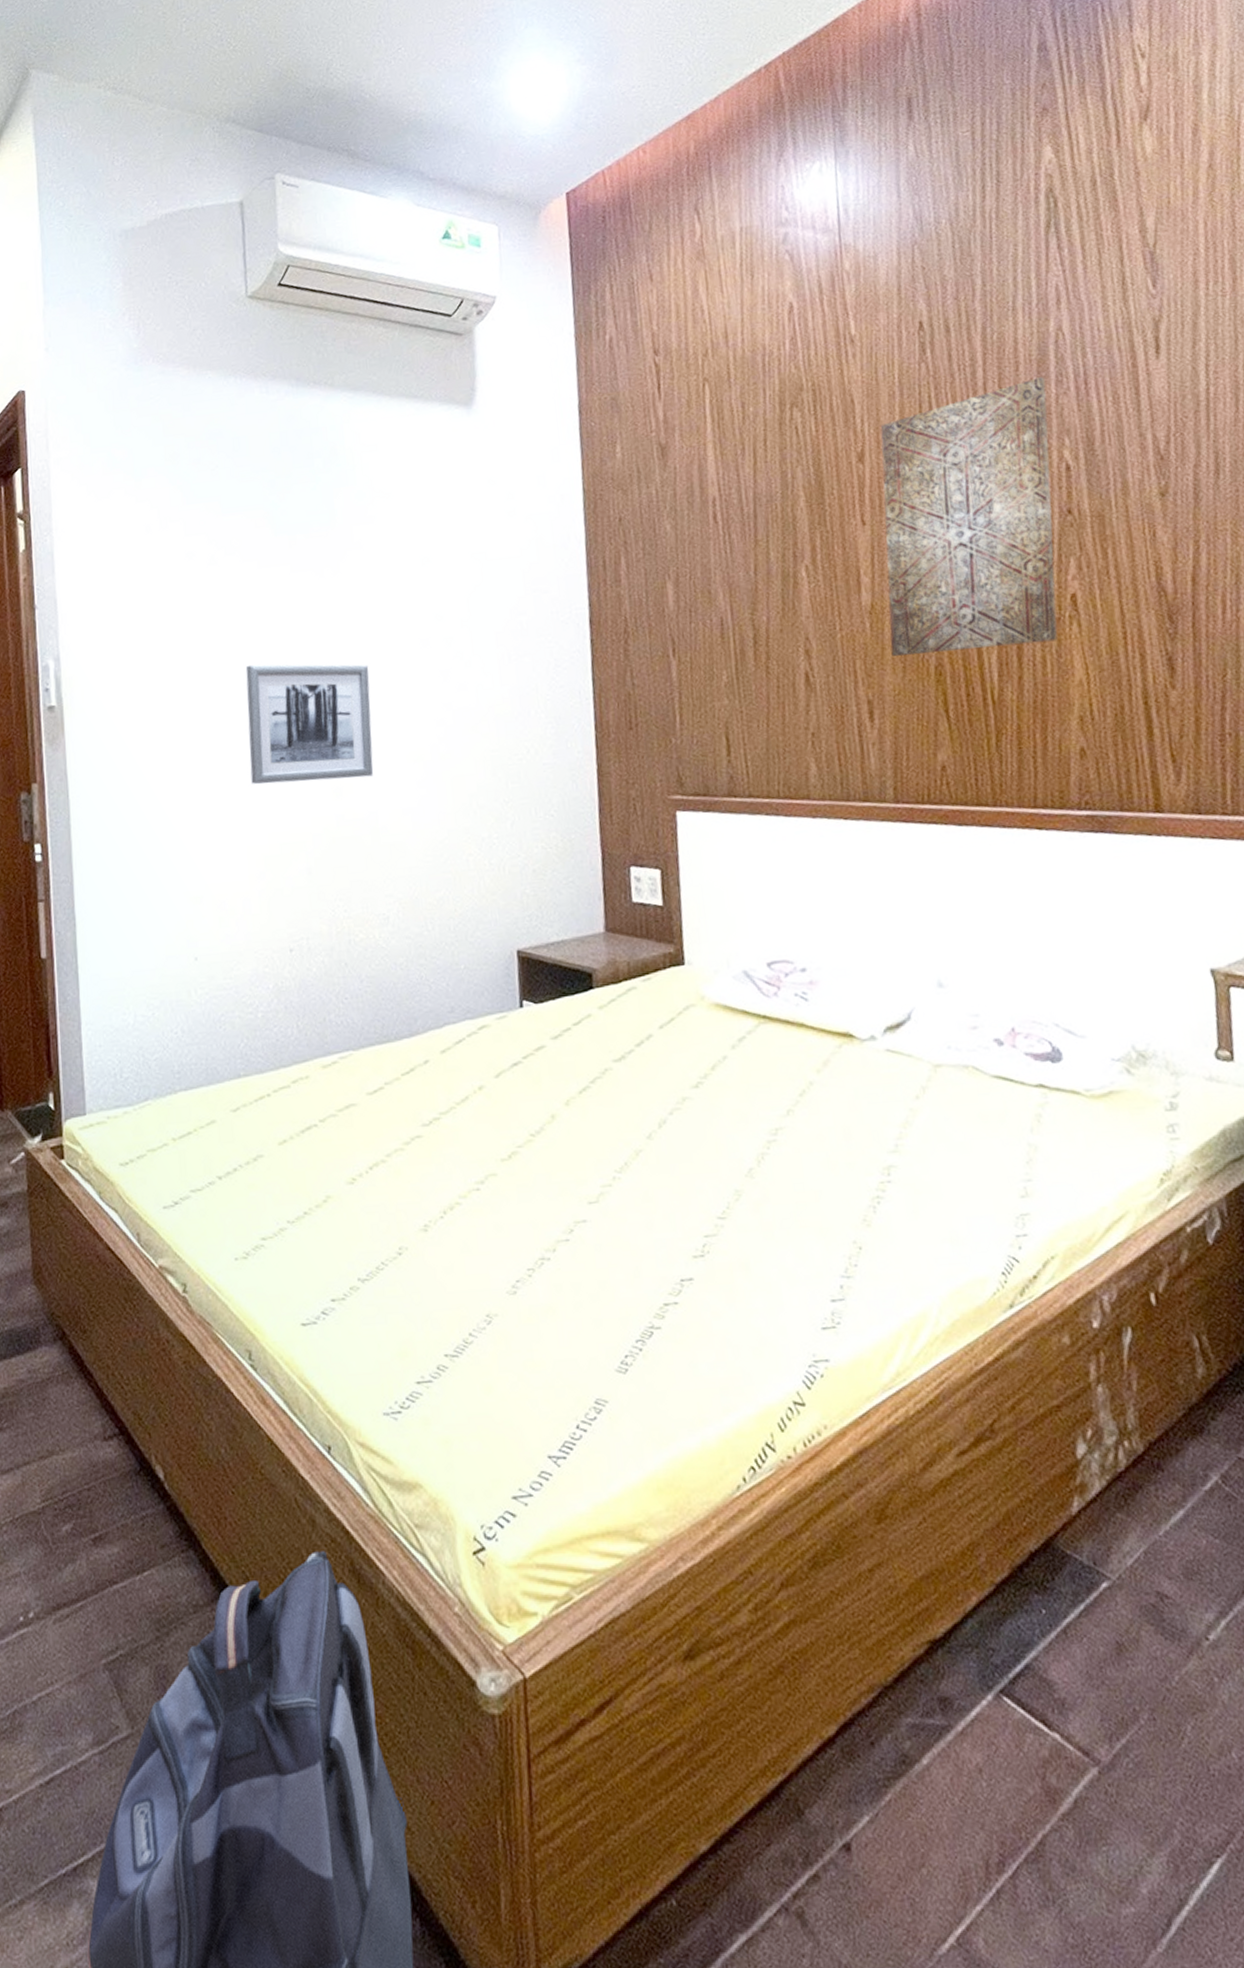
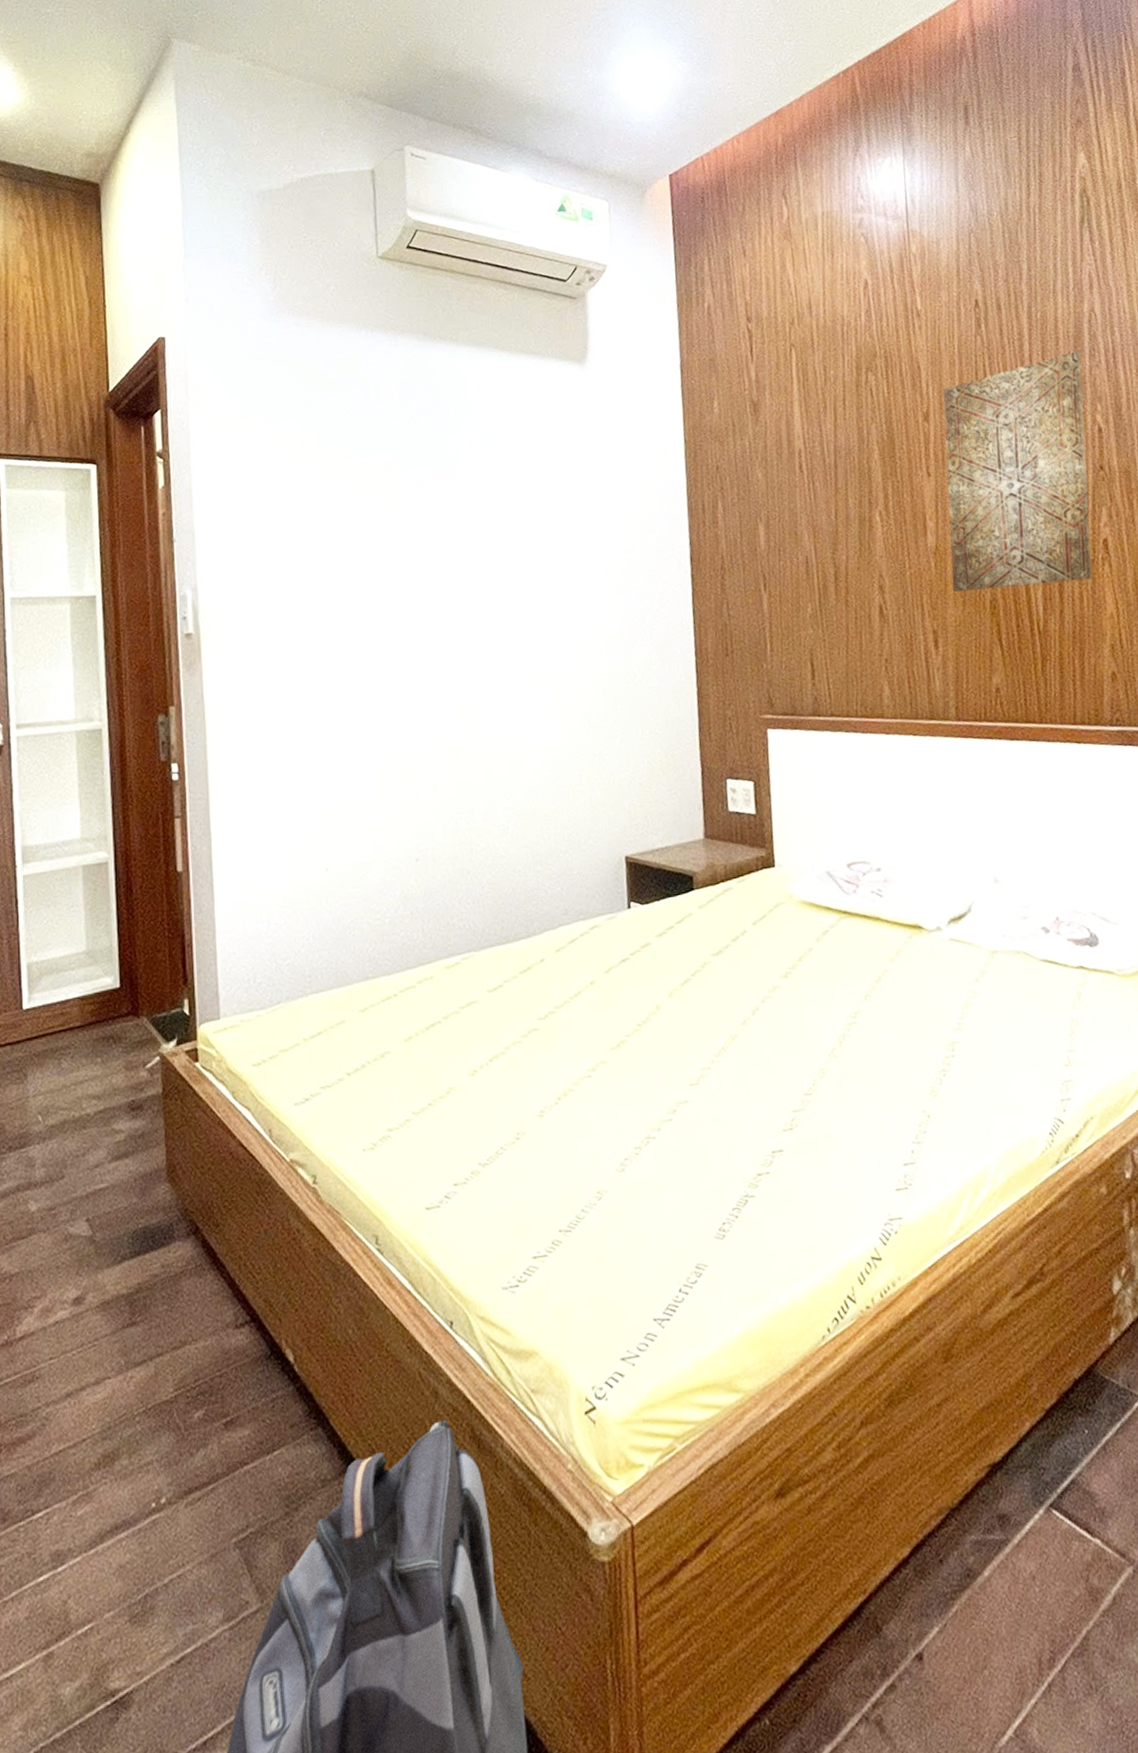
wall art: present [245,664,373,784] -> none [375,596,494,706]

